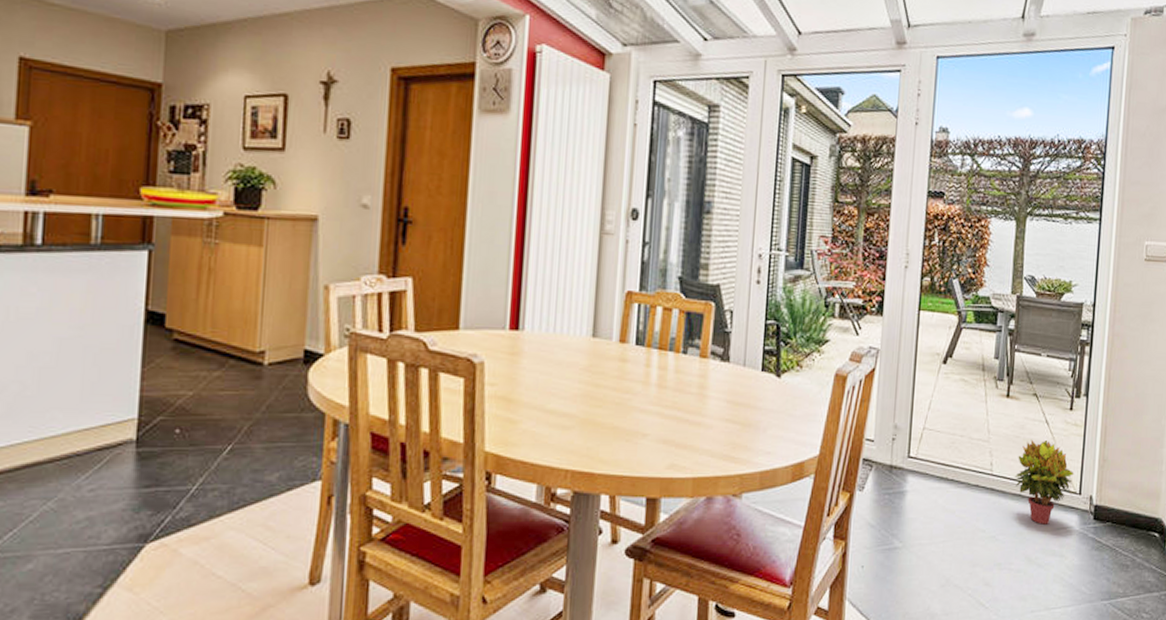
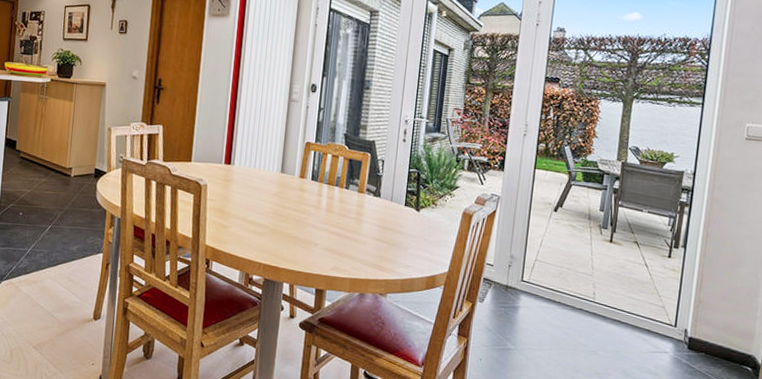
potted plant: present [1014,439,1074,525] -> none [614,277,671,348]

